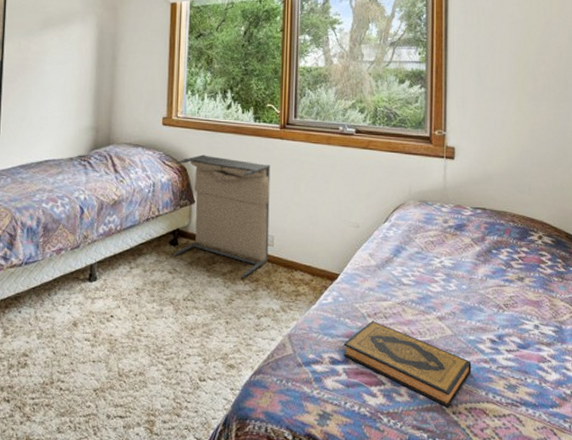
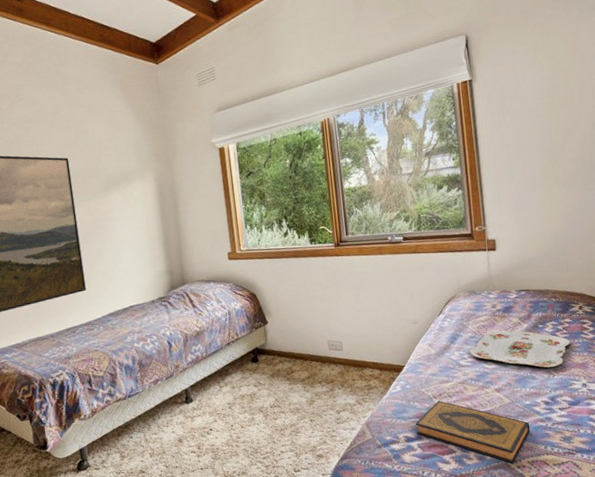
laundry hamper: present [172,154,271,278] -> none [245,280,340,381]
serving tray: none [413,249,525,300] -> present [469,330,570,368]

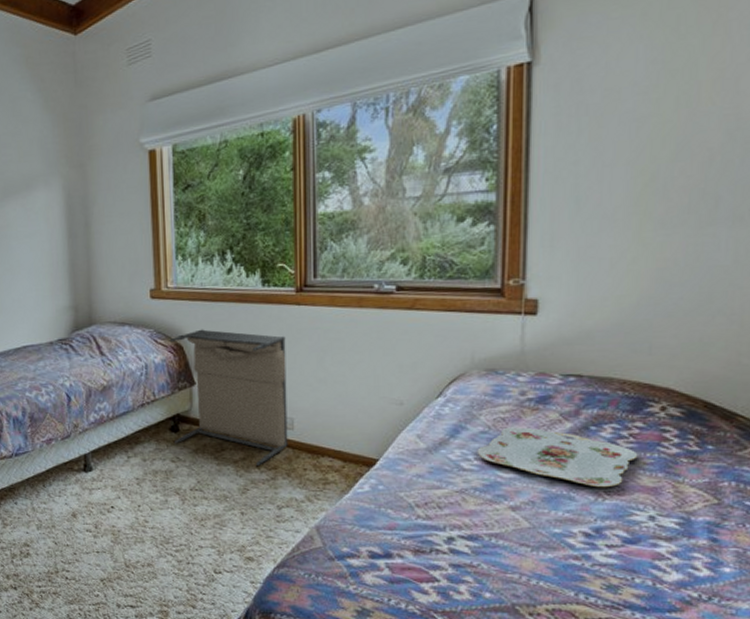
laundry hamper: none [245,280,340,381] -> present [169,329,288,466]
hardback book: present [415,400,531,464] -> none [385,510,556,609]

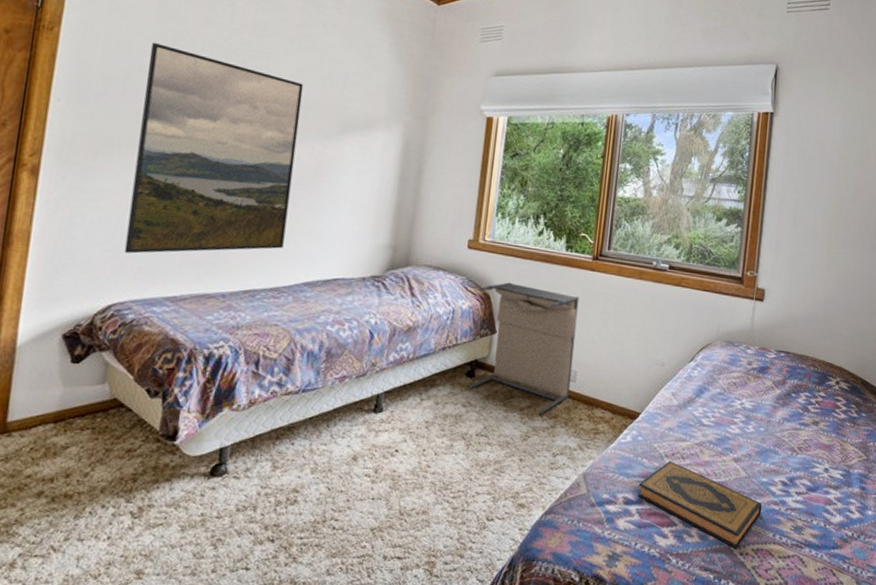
hardback book: none [385,510,556,609] -> present [638,460,762,549]
serving tray: present [477,427,638,487] -> none [714,390,821,444]

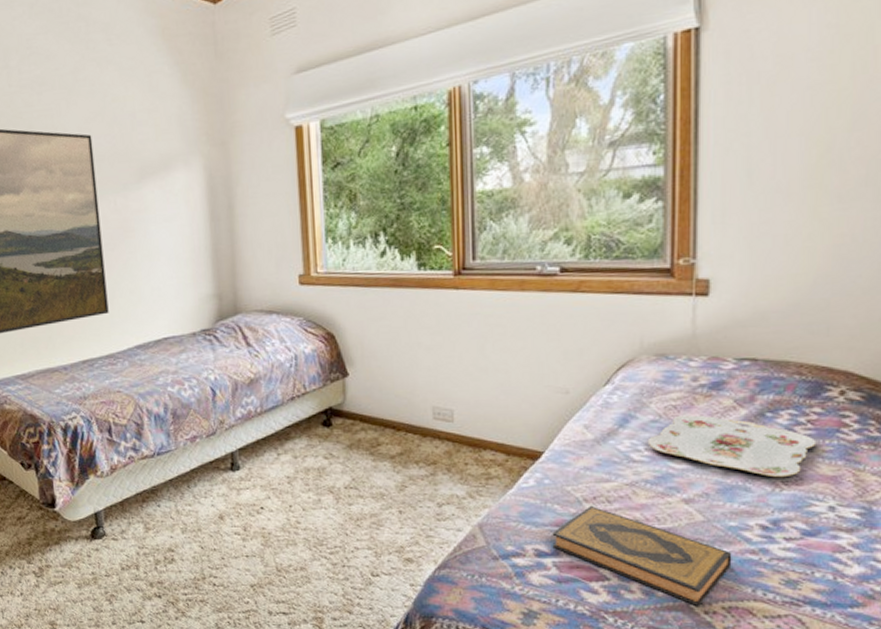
laundry hamper: present [467,282,579,414] -> none [319,316,448,461]
serving tray: none [714,390,821,444] -> present [647,415,817,476]

